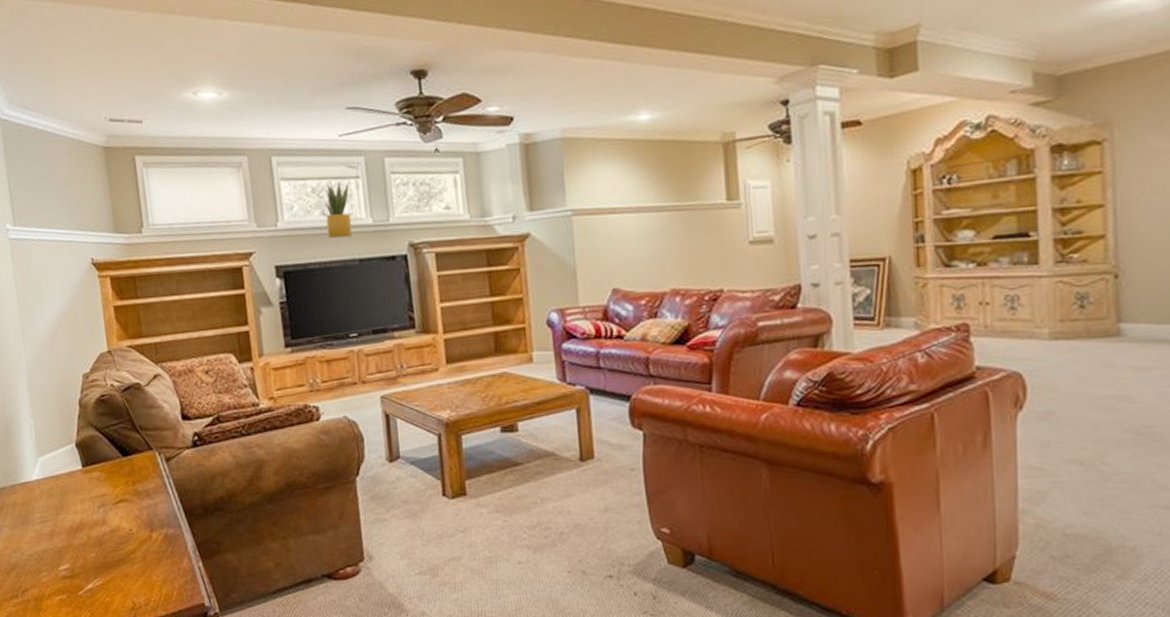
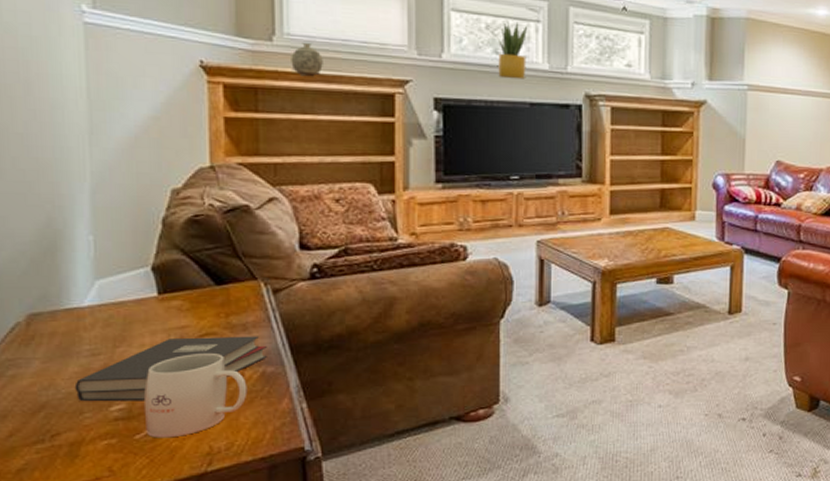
hardback book: none [33,501,167,562] -> present [74,336,267,402]
mug: none [80,517,156,594] -> present [143,352,248,438]
decorative vase: none [157,230,183,262] -> present [291,43,323,77]

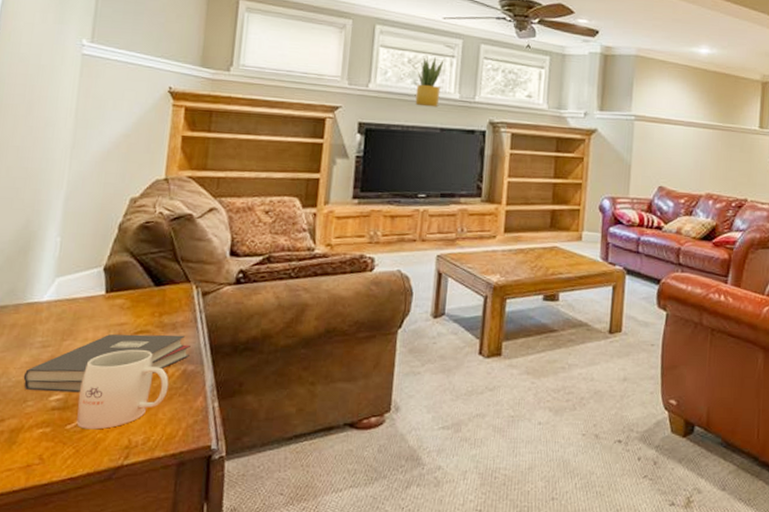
decorative vase: present [291,43,323,77] -> none [242,73,269,103]

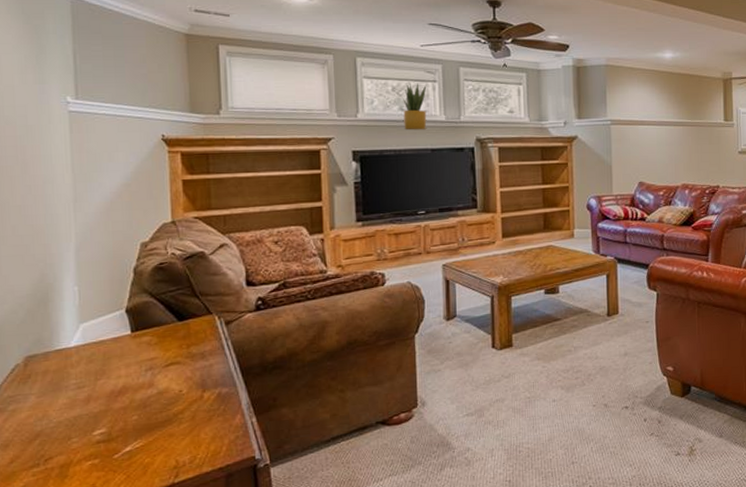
hardback book: present [23,334,191,393] -> none [64,362,222,428]
mug: present [76,349,169,430] -> none [120,379,207,457]

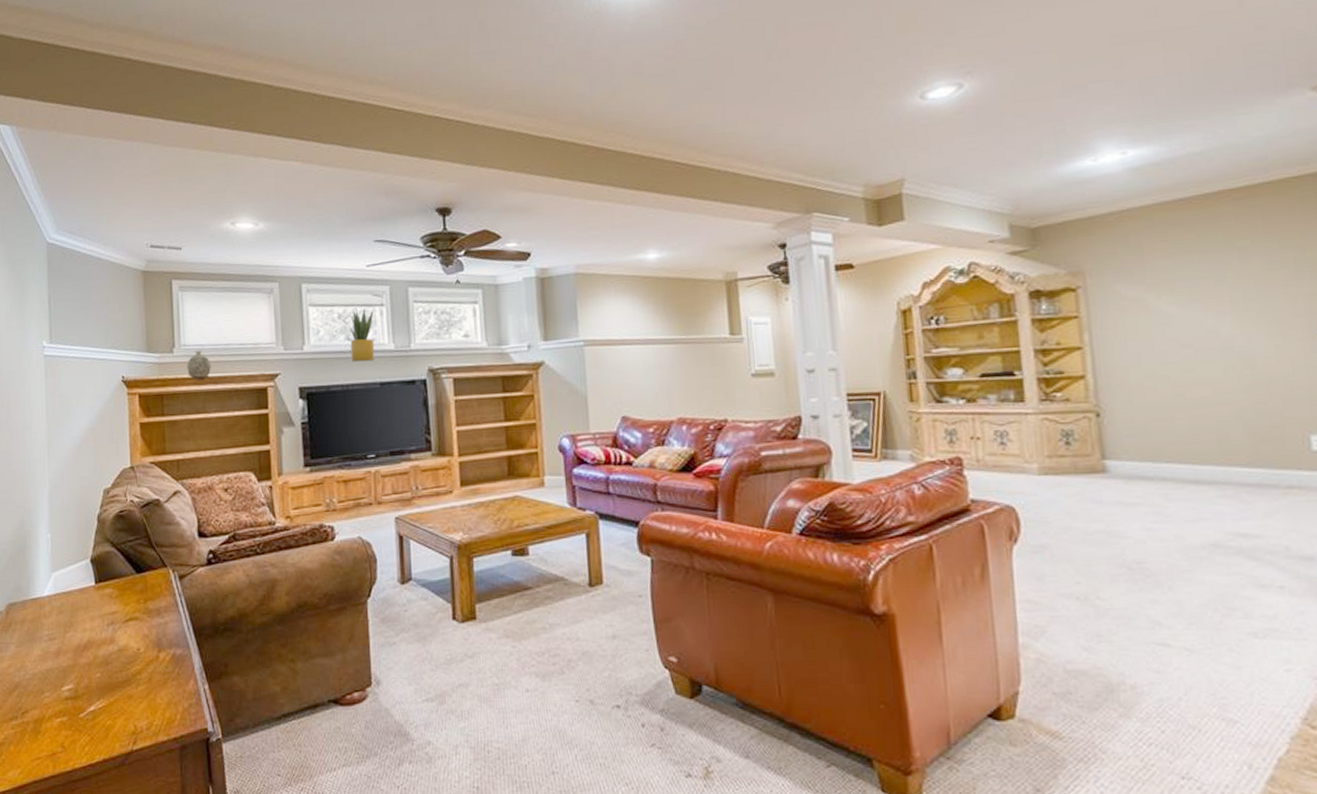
decorative vase: none [235,114,261,142] -> present [187,351,211,381]

